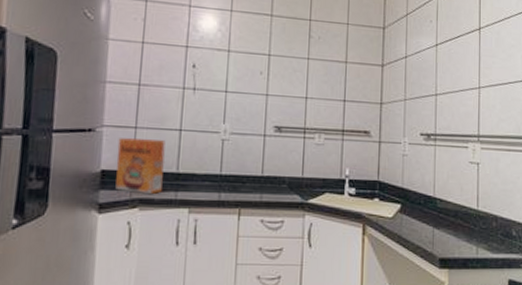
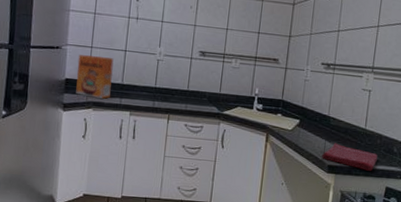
dish towel: none [431,230,495,261] -> present [322,143,378,171]

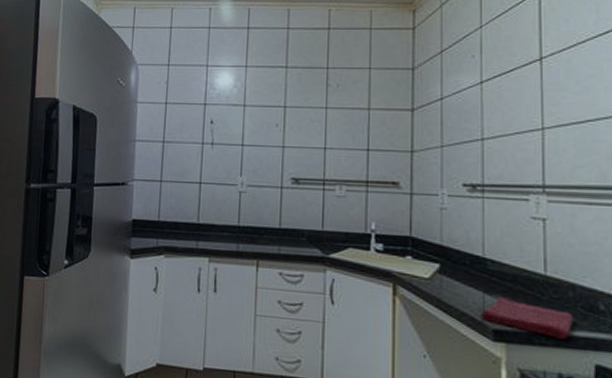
cereal box: present [76,55,114,99] -> none [144,191,187,242]

